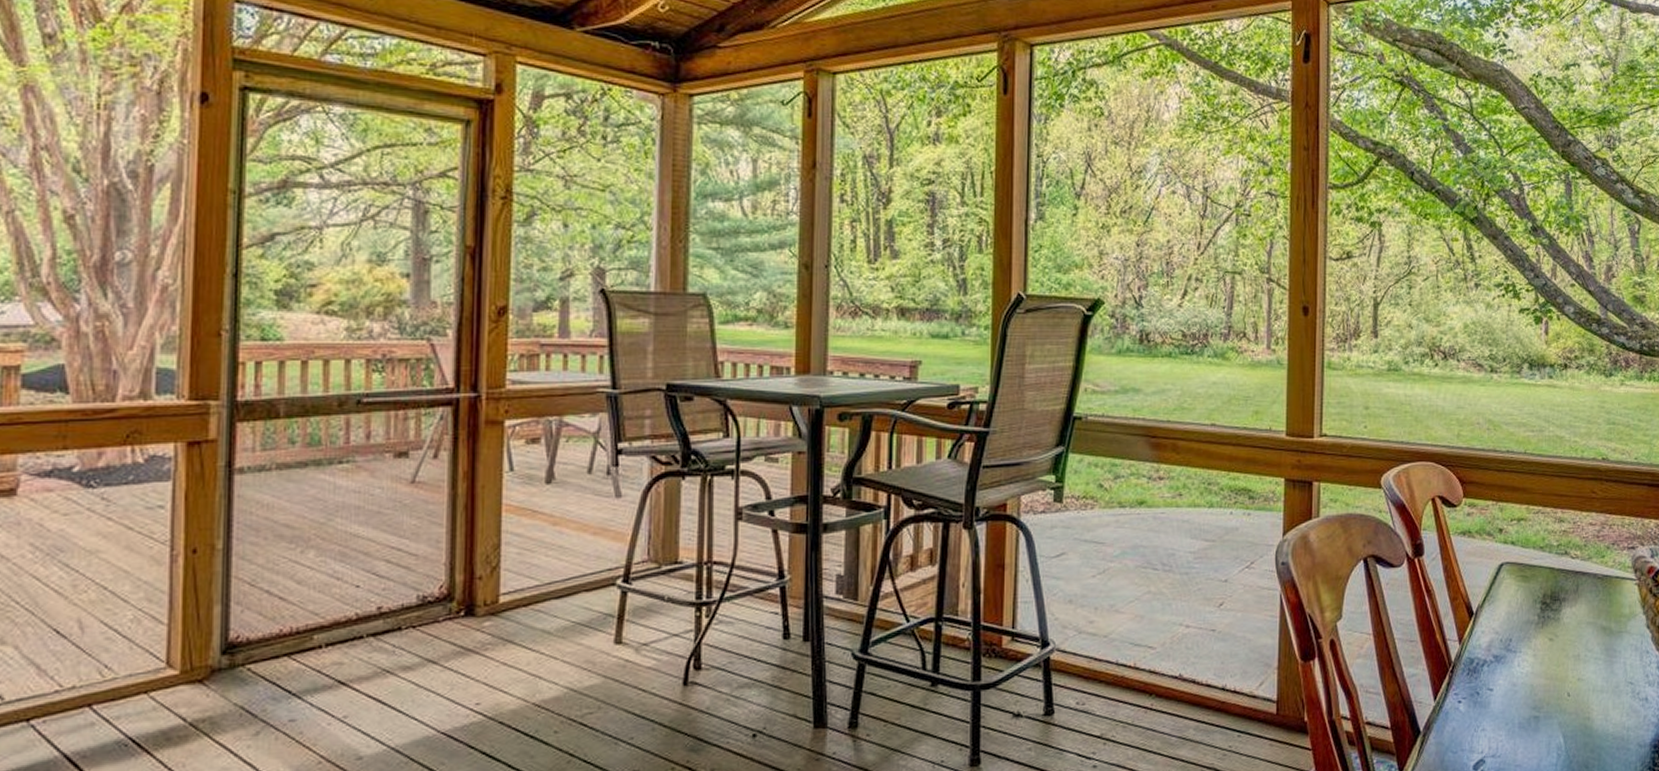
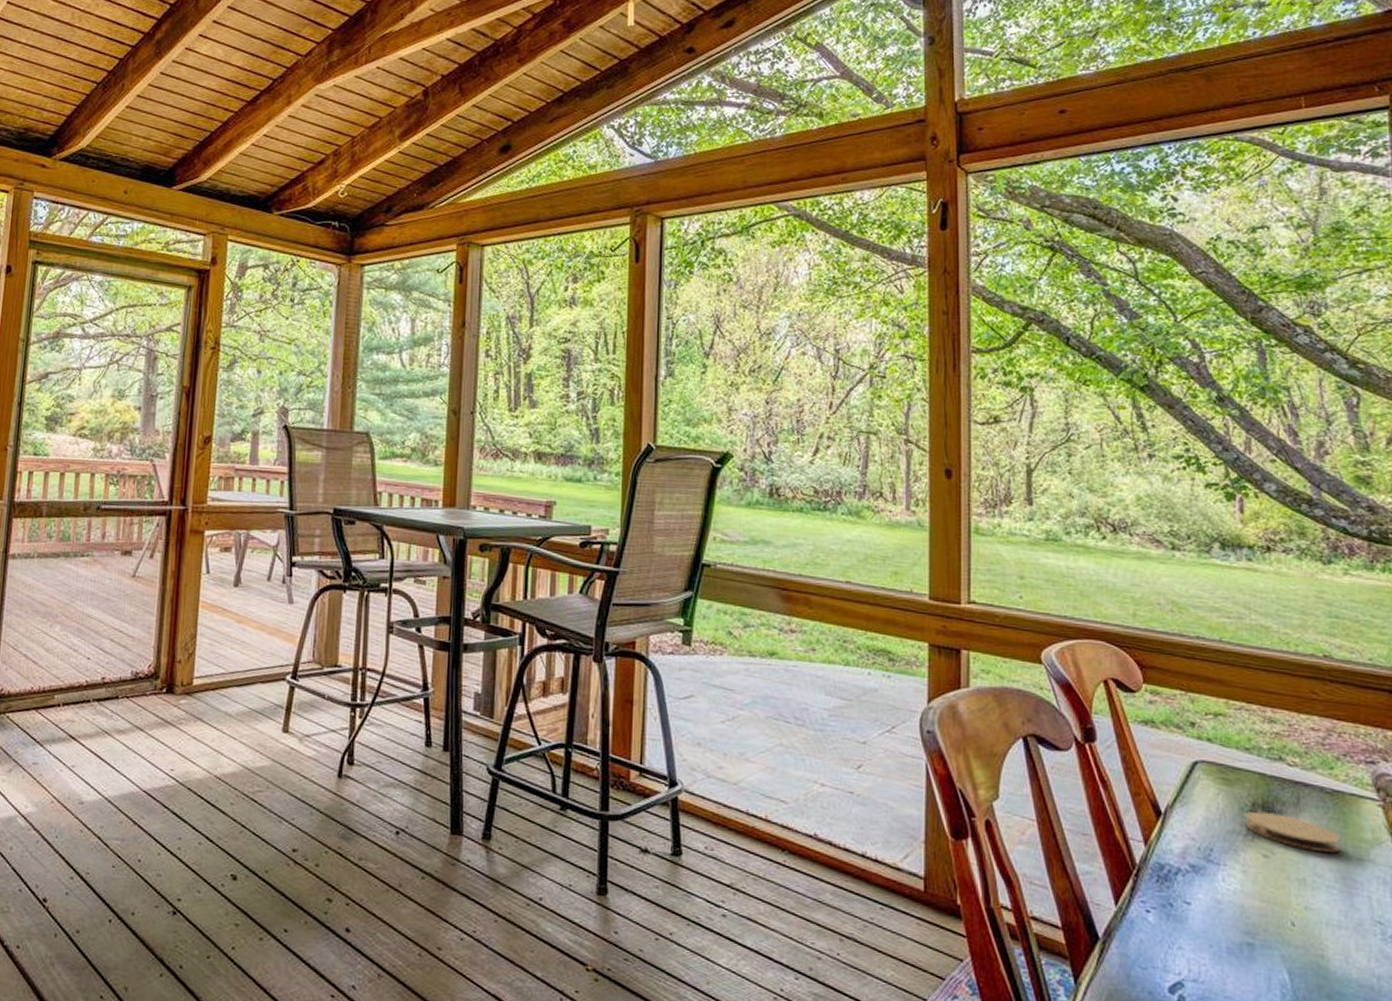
coaster: none [1537,601,1606,630] -> present [1245,811,1340,853]

